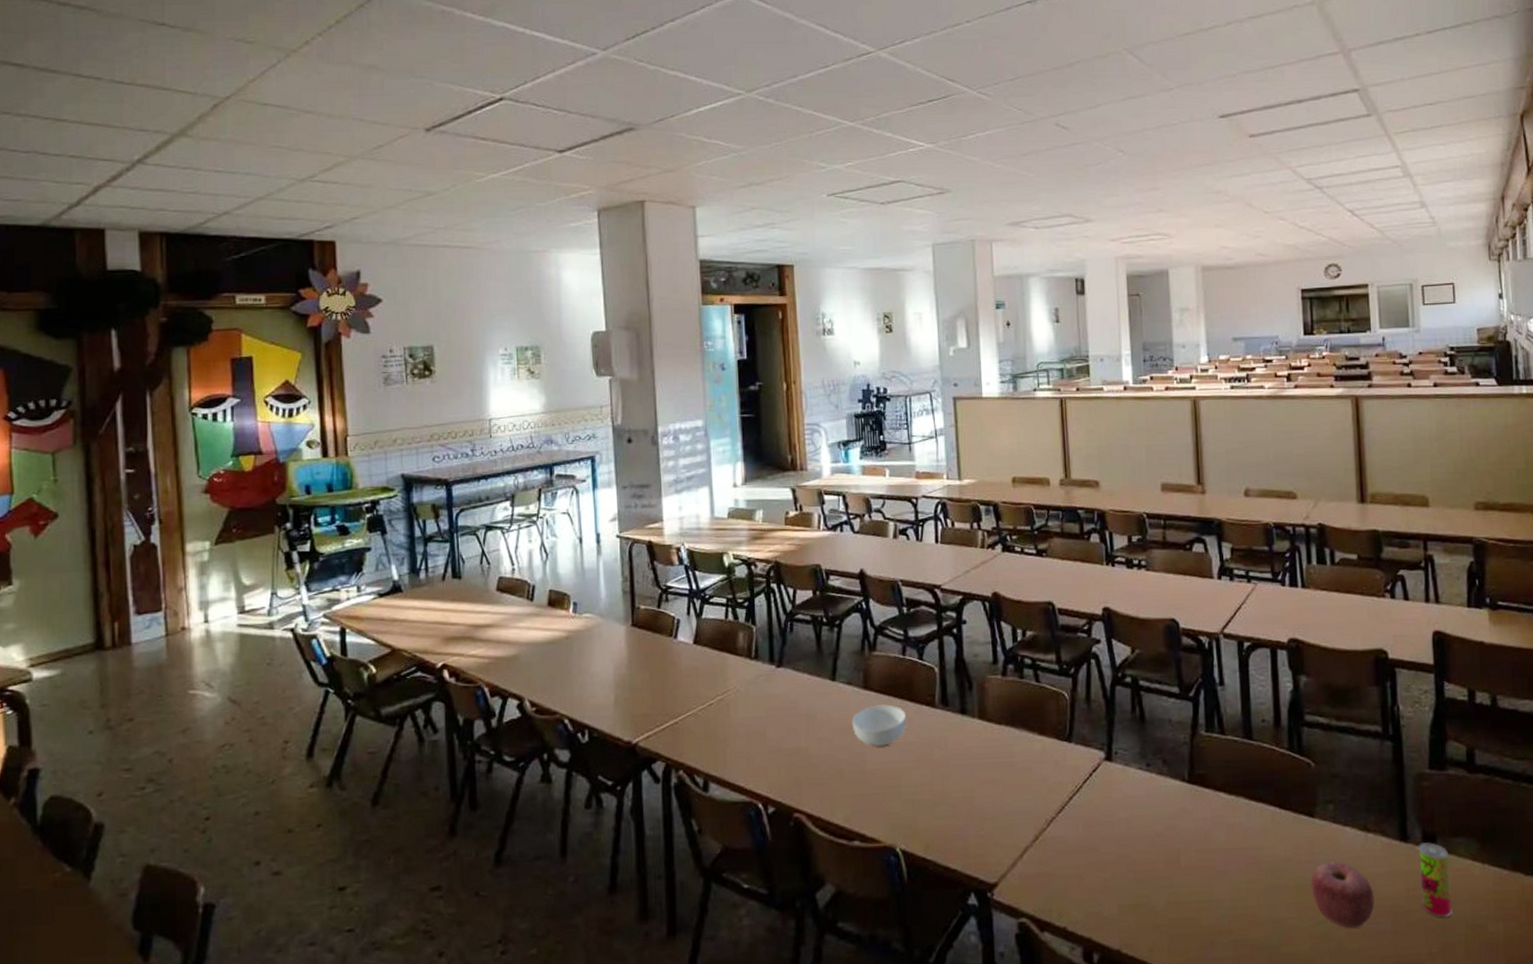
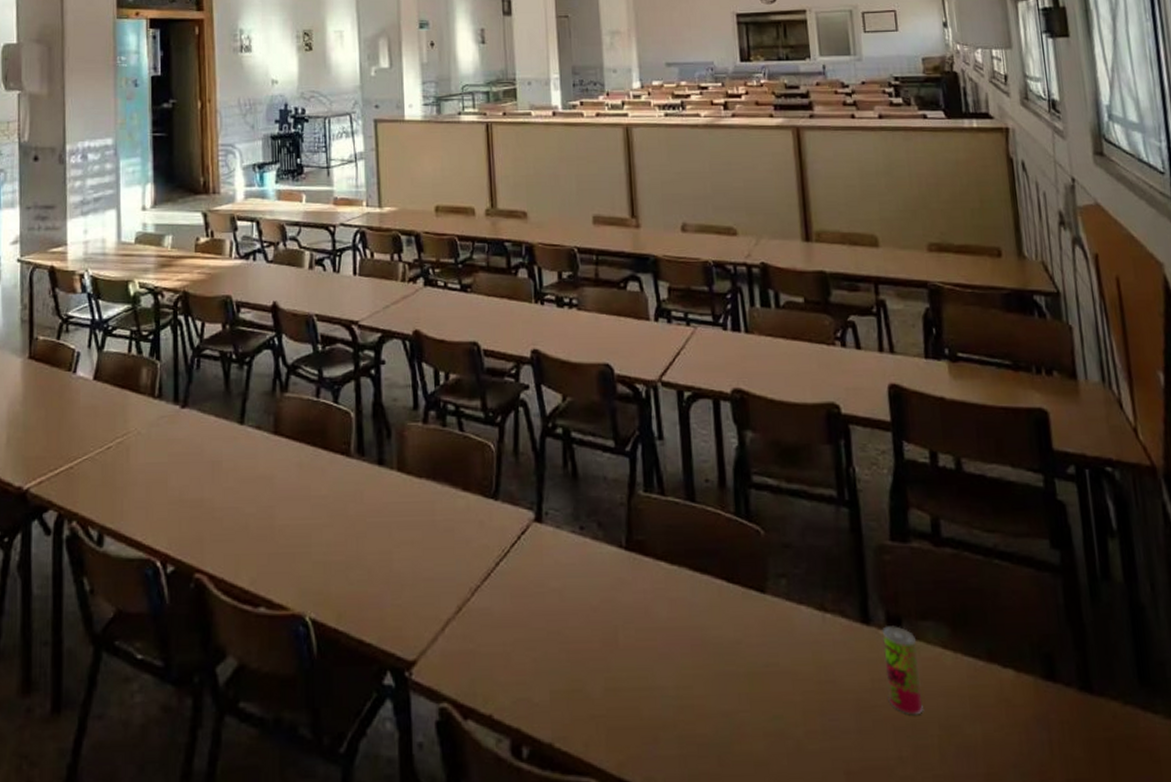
cereal bowl: present [851,704,907,746] -> none [260,452,320,499]
apple: present [1311,862,1375,929] -> none [763,646,836,726]

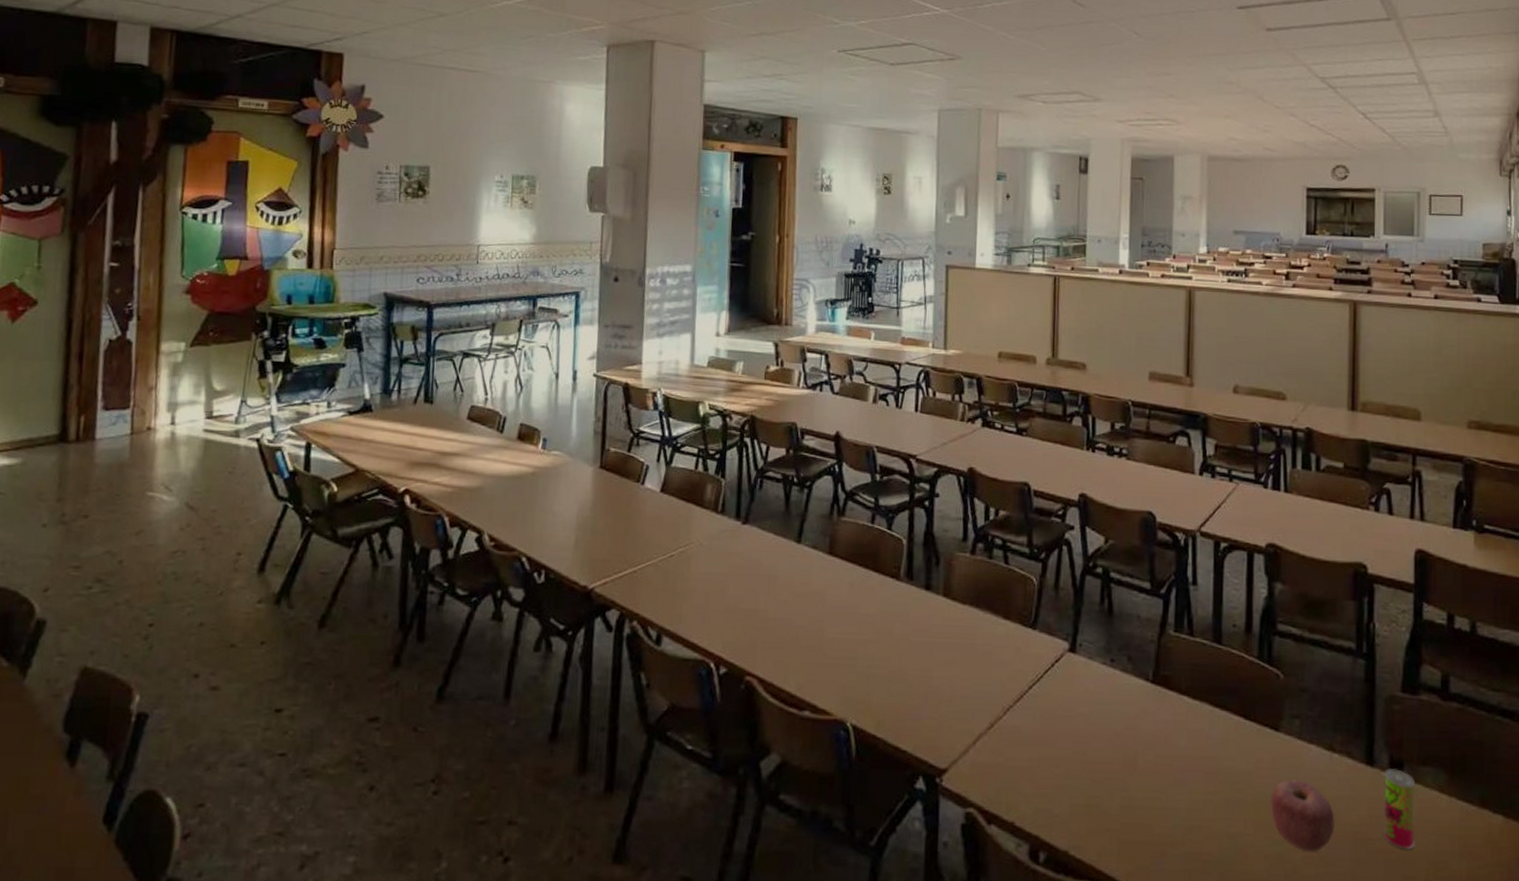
apple: none [763,646,836,726] -> present [1270,780,1335,852]

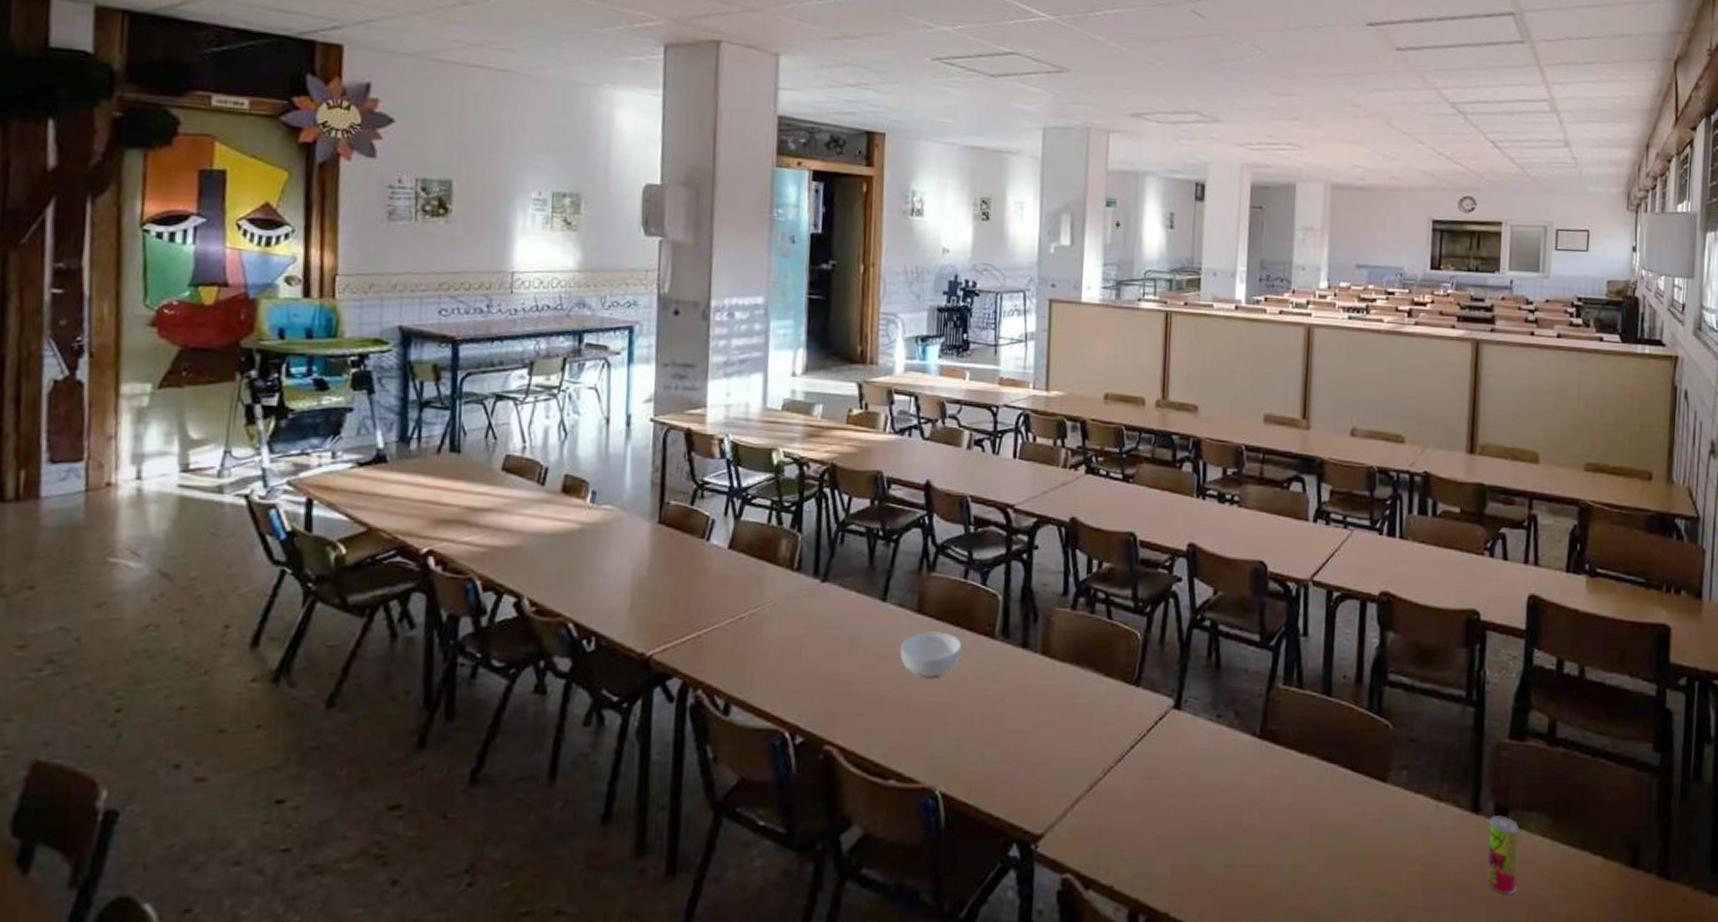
cereal bowl: none [813,572,870,615] -> present [899,632,962,677]
apple: present [1270,780,1335,852] -> none [1375,831,1439,902]

